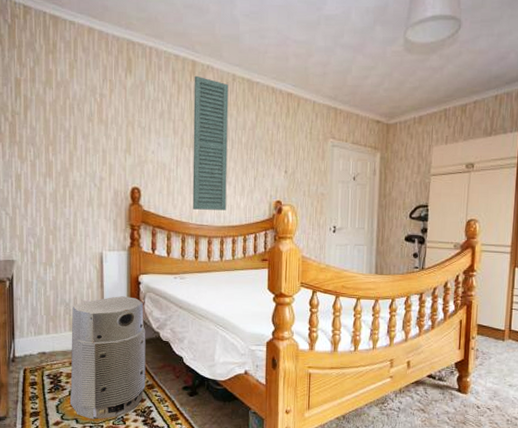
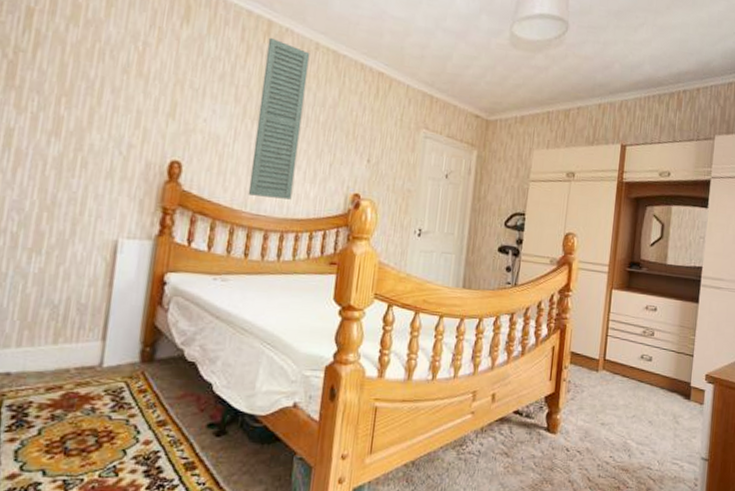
air purifier: present [69,296,146,420] -> none [36,299,167,471]

